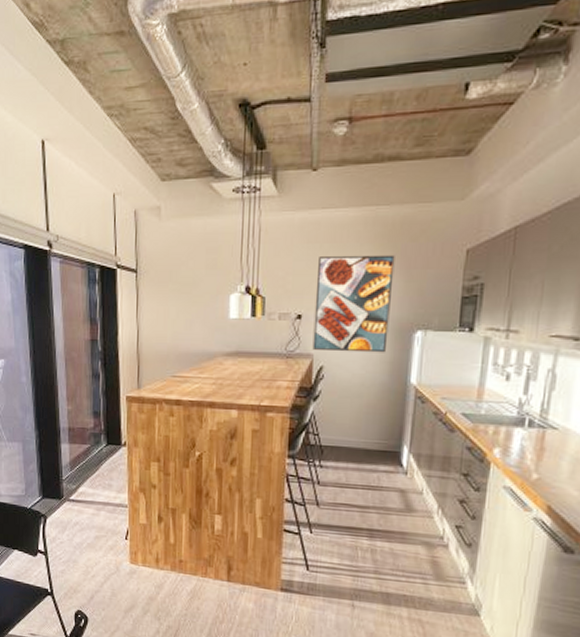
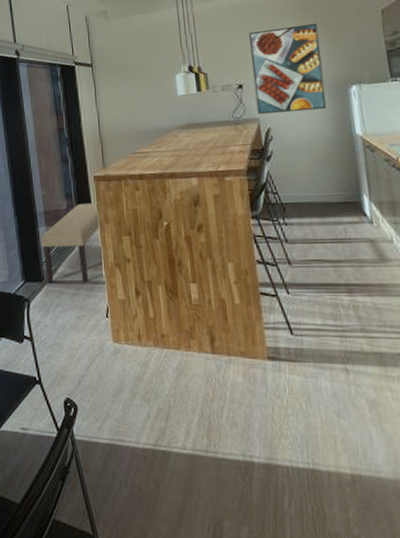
bench: none [63,423,129,504] -> present [41,203,101,282]

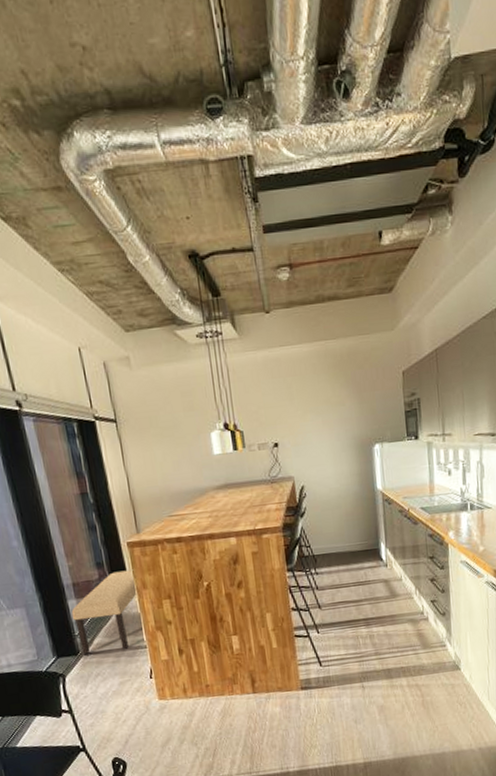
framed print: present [249,23,326,114] -> none [284,381,354,472]

